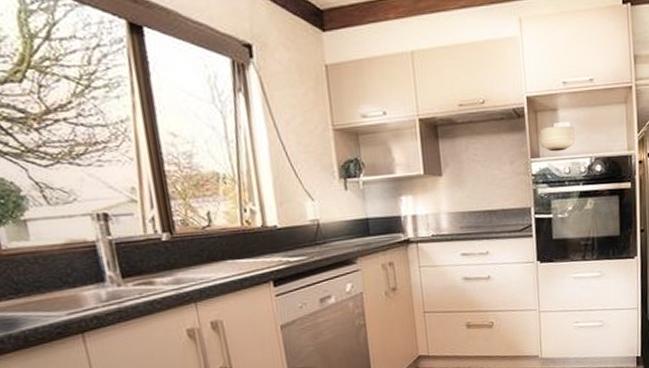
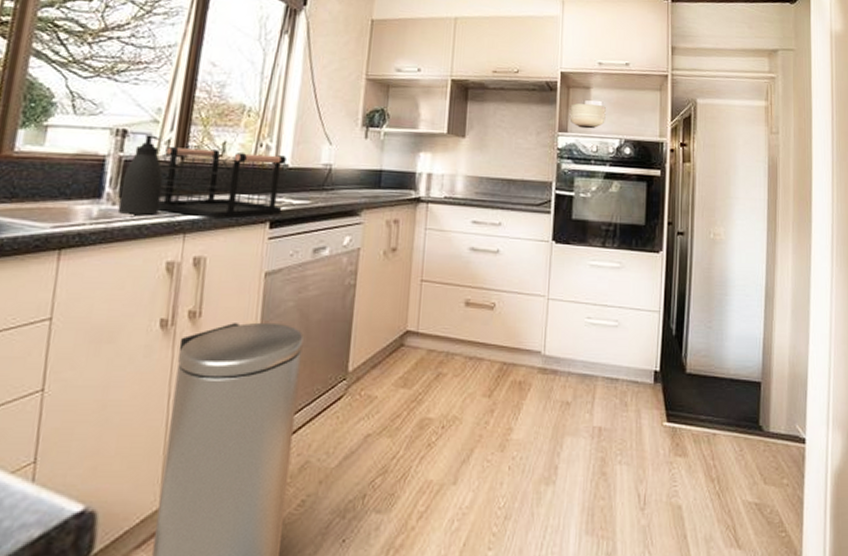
soap dispenser: none [119,215,165,294] -> present [117,135,163,216]
dish rack: none [150,217,282,287] -> present [157,147,286,220]

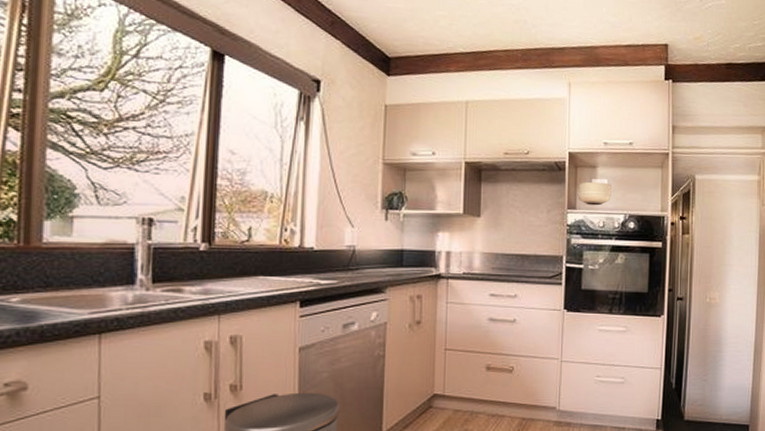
soap dispenser: present [117,135,163,216] -> none [152,223,193,300]
dish rack: present [157,147,286,220] -> none [189,234,312,301]

